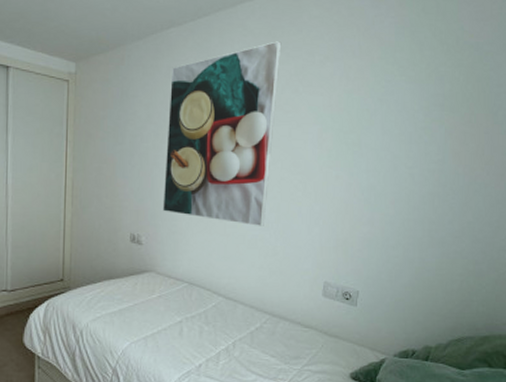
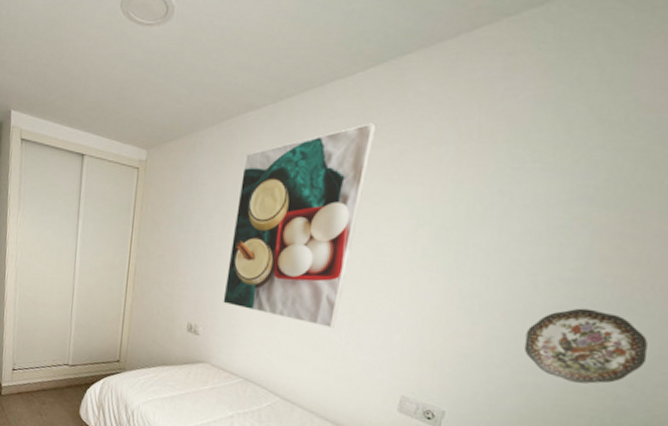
decorative plate: none [410,193,491,254] -> present [524,308,648,384]

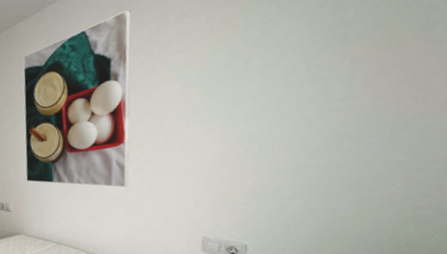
decorative plate: present [524,308,648,384] -> none [309,131,437,200]

